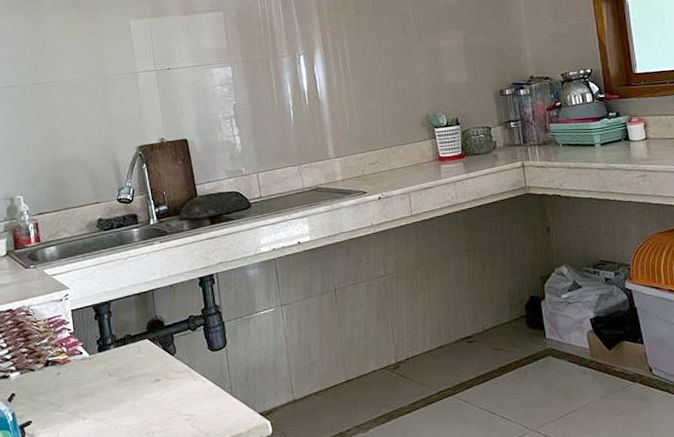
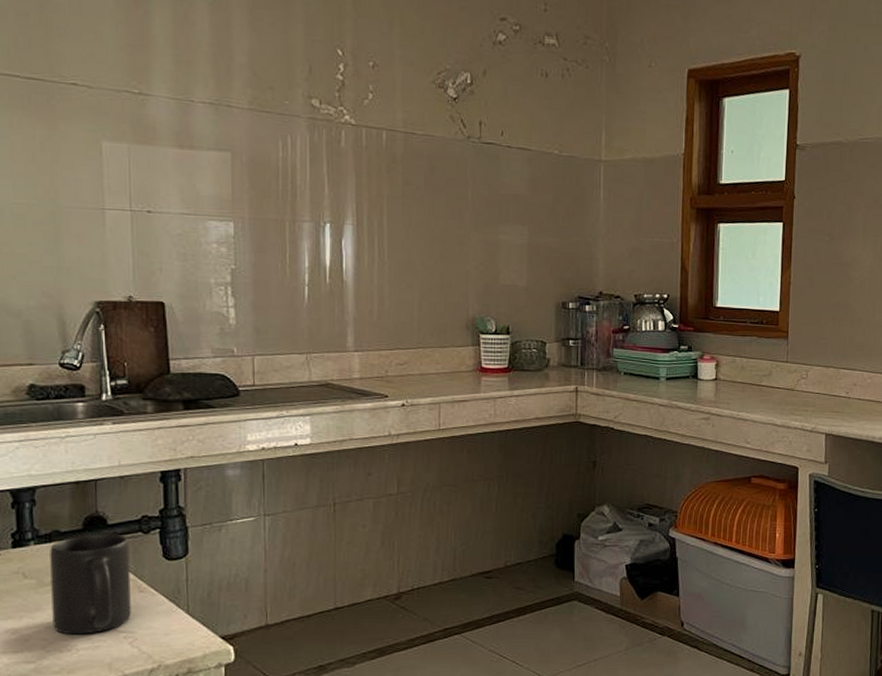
mug: none [125,333,190,421] -> present [50,534,131,635]

